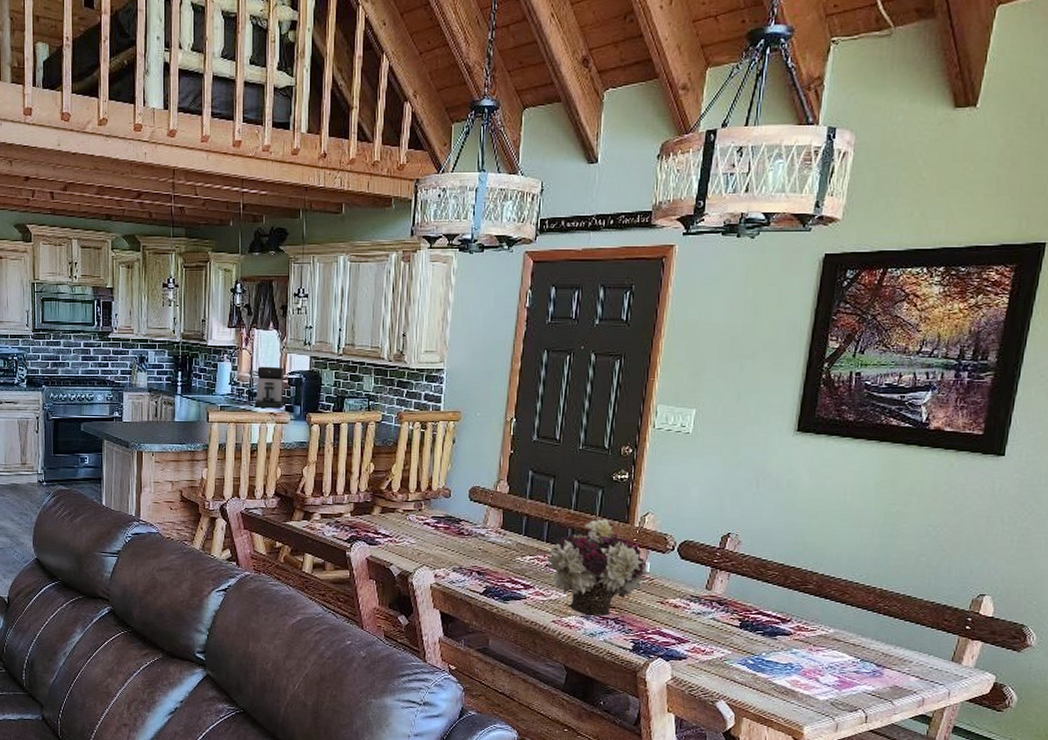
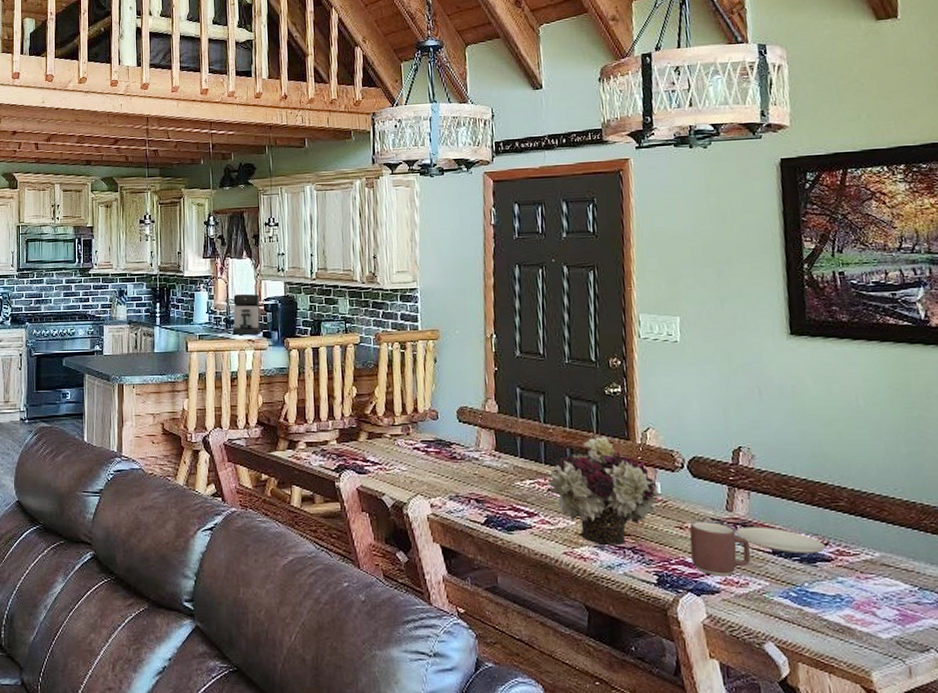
mug: none [666,597,721,645] -> present [689,521,751,576]
plate: none [711,603,789,628] -> present [736,527,827,553]

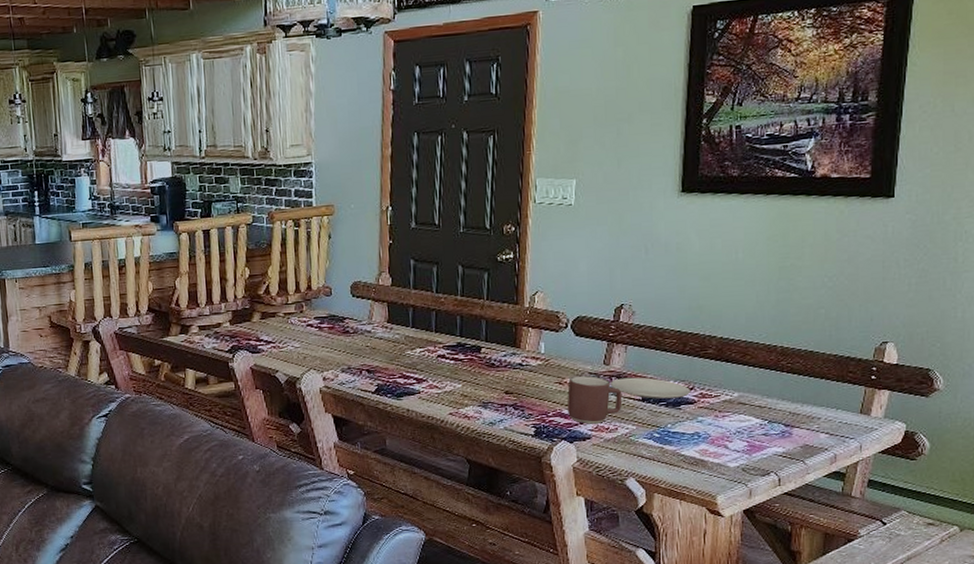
coffee maker: present [232,293,260,336] -> none [117,176,148,221]
flower arrangement: present [545,437,660,545] -> none [434,302,543,404]

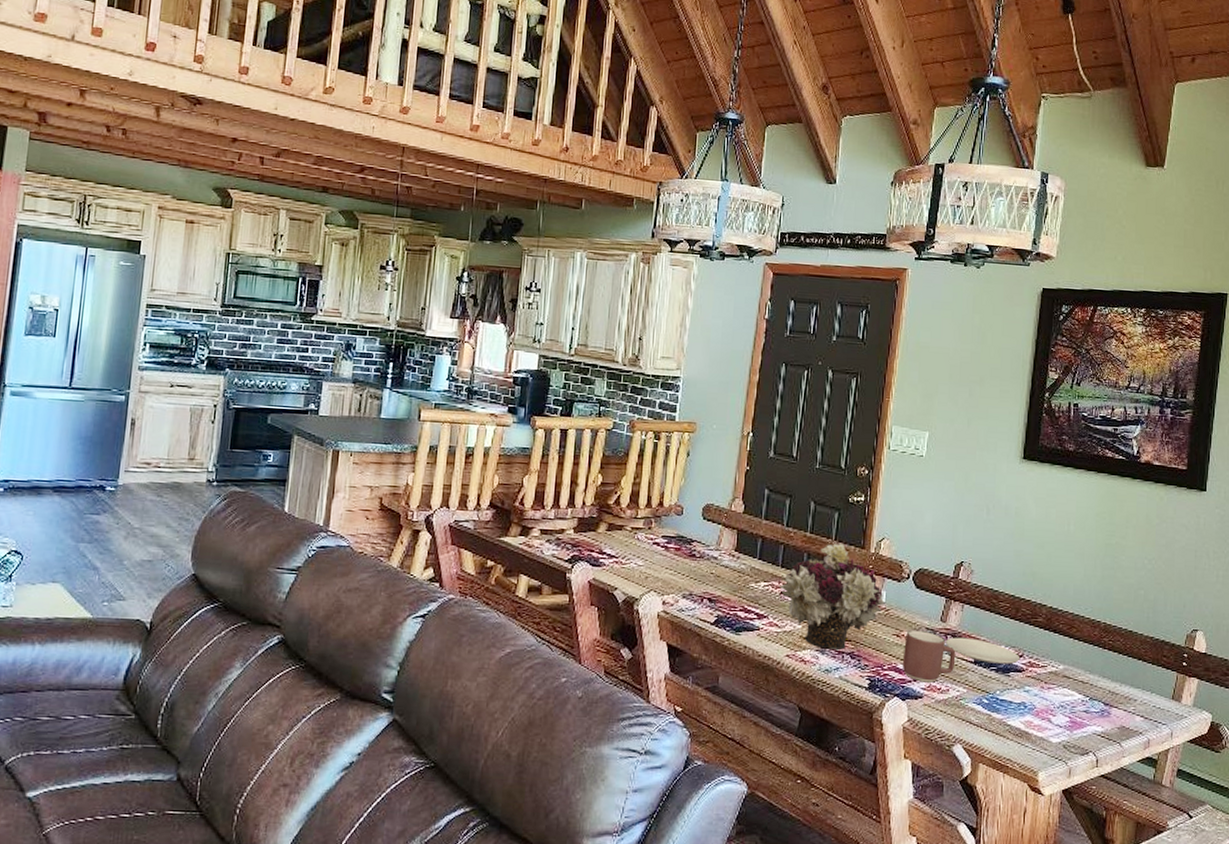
flower arrangement: none [434,302,543,404] -> present [778,543,884,650]

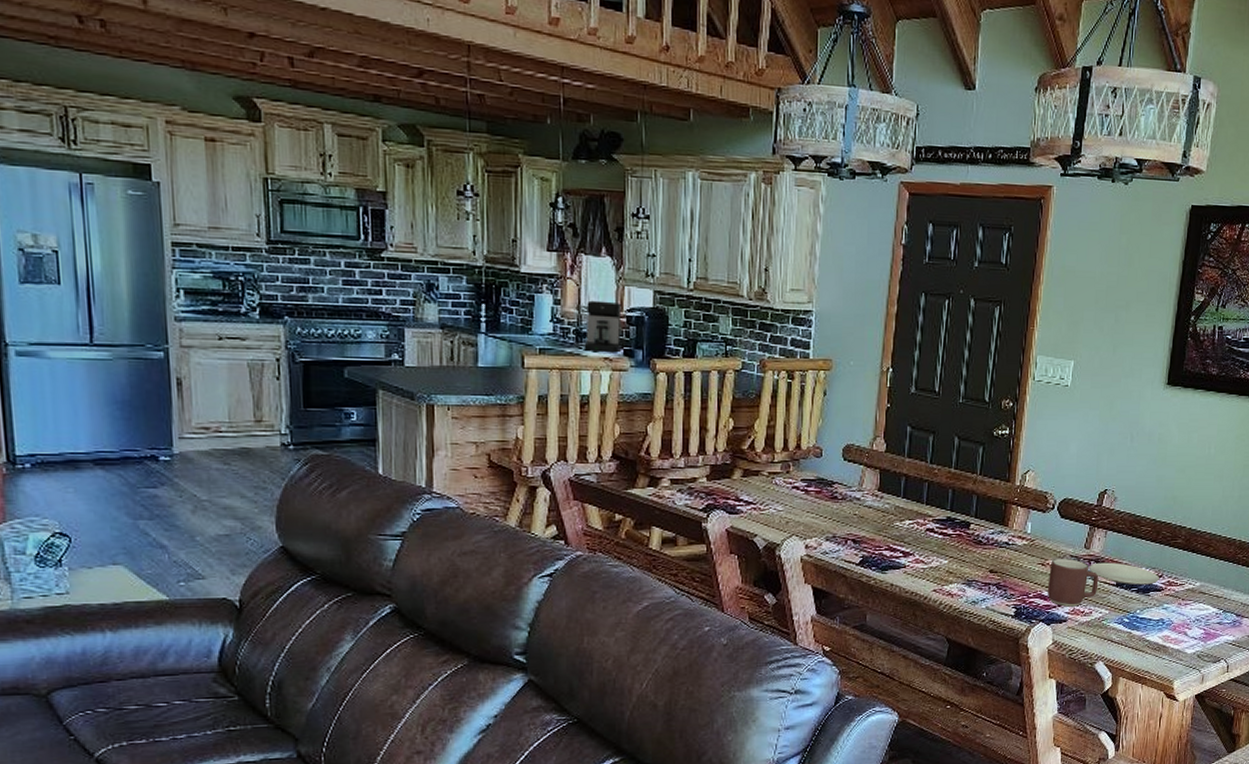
coffee maker: none [473,362,510,410] -> present [584,300,622,353]
flower arrangement: present [778,543,884,650] -> none [924,478,1029,582]

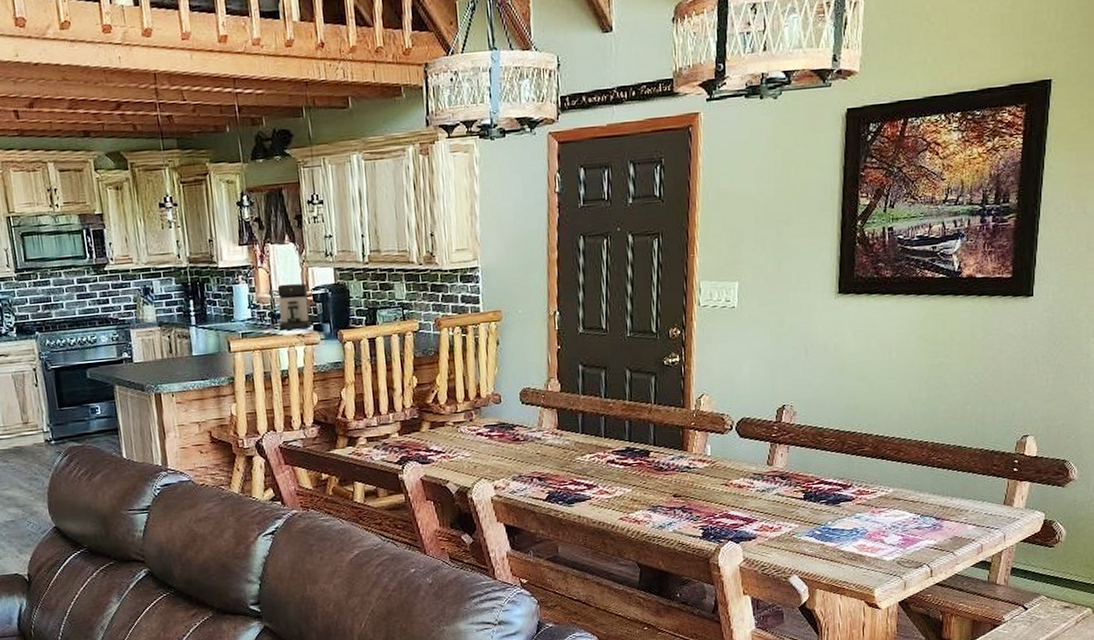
mug: present [1047,558,1099,607] -> none [733,476,786,524]
plate: present [1089,562,1160,585] -> none [774,476,850,498]

